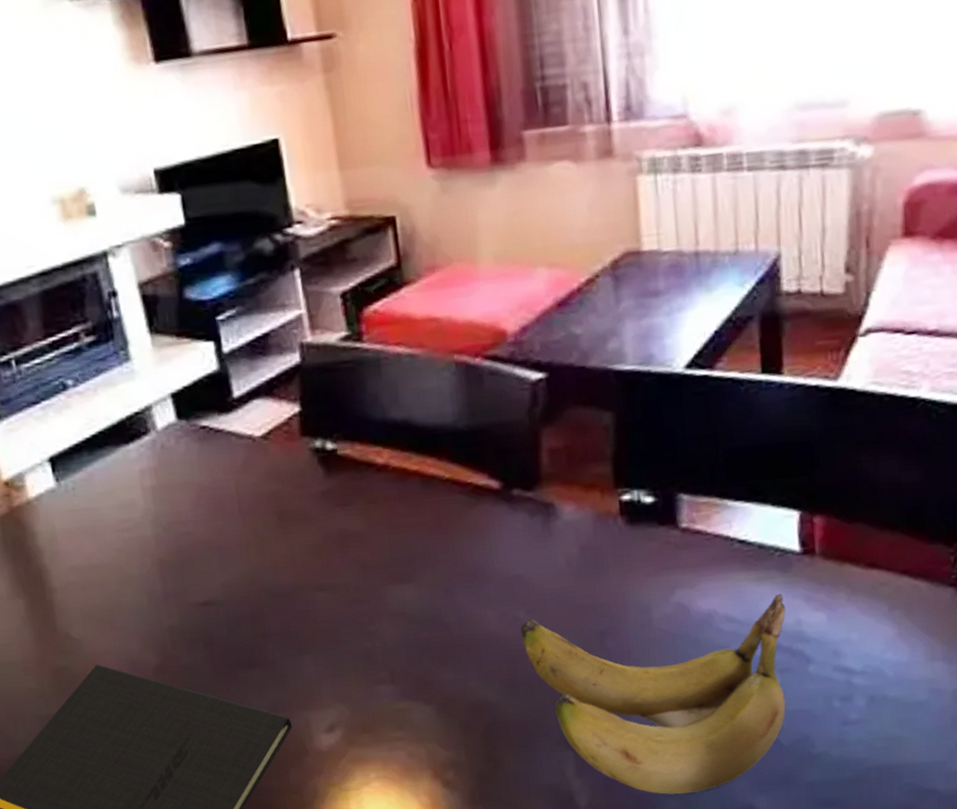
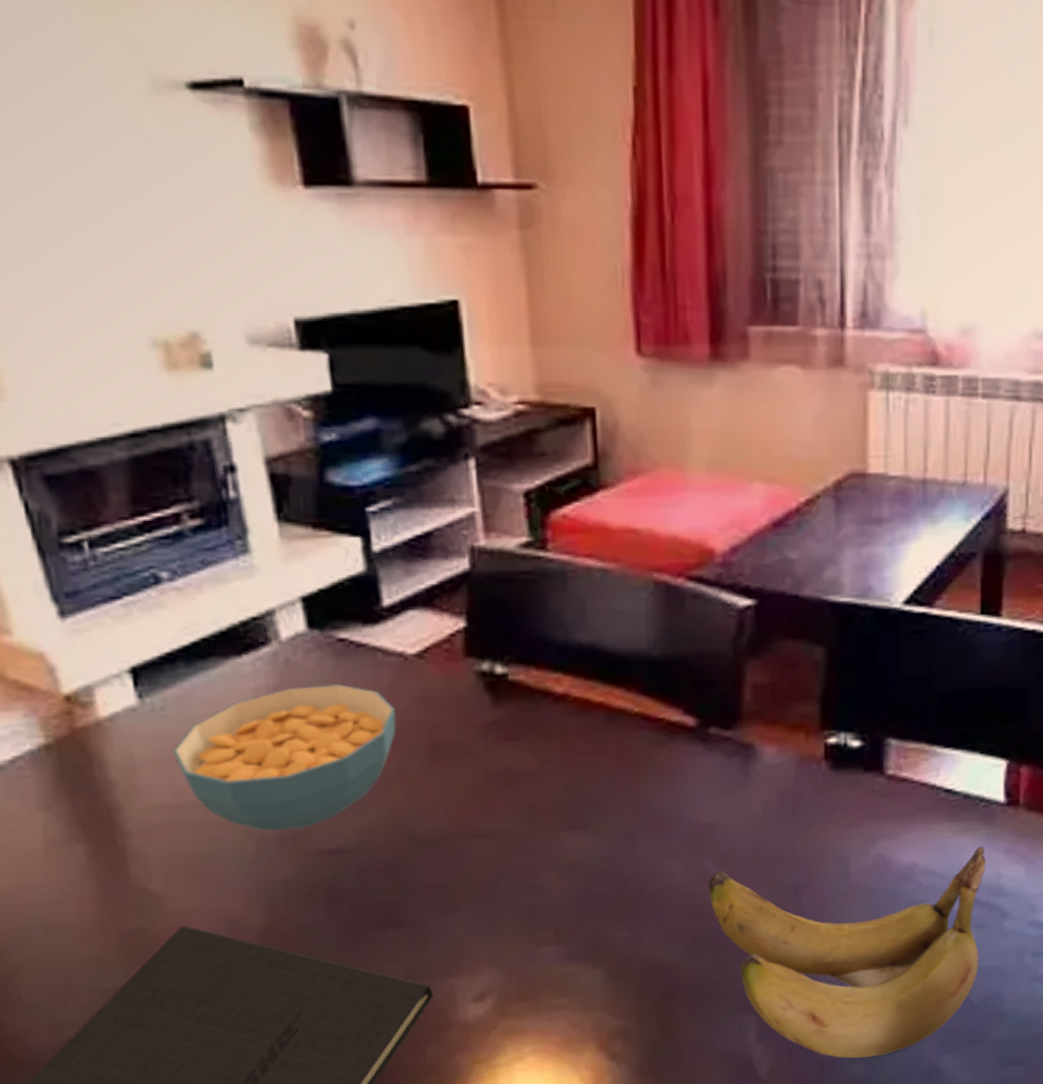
cereal bowl: none [82,463,250,587] -> present [172,683,396,831]

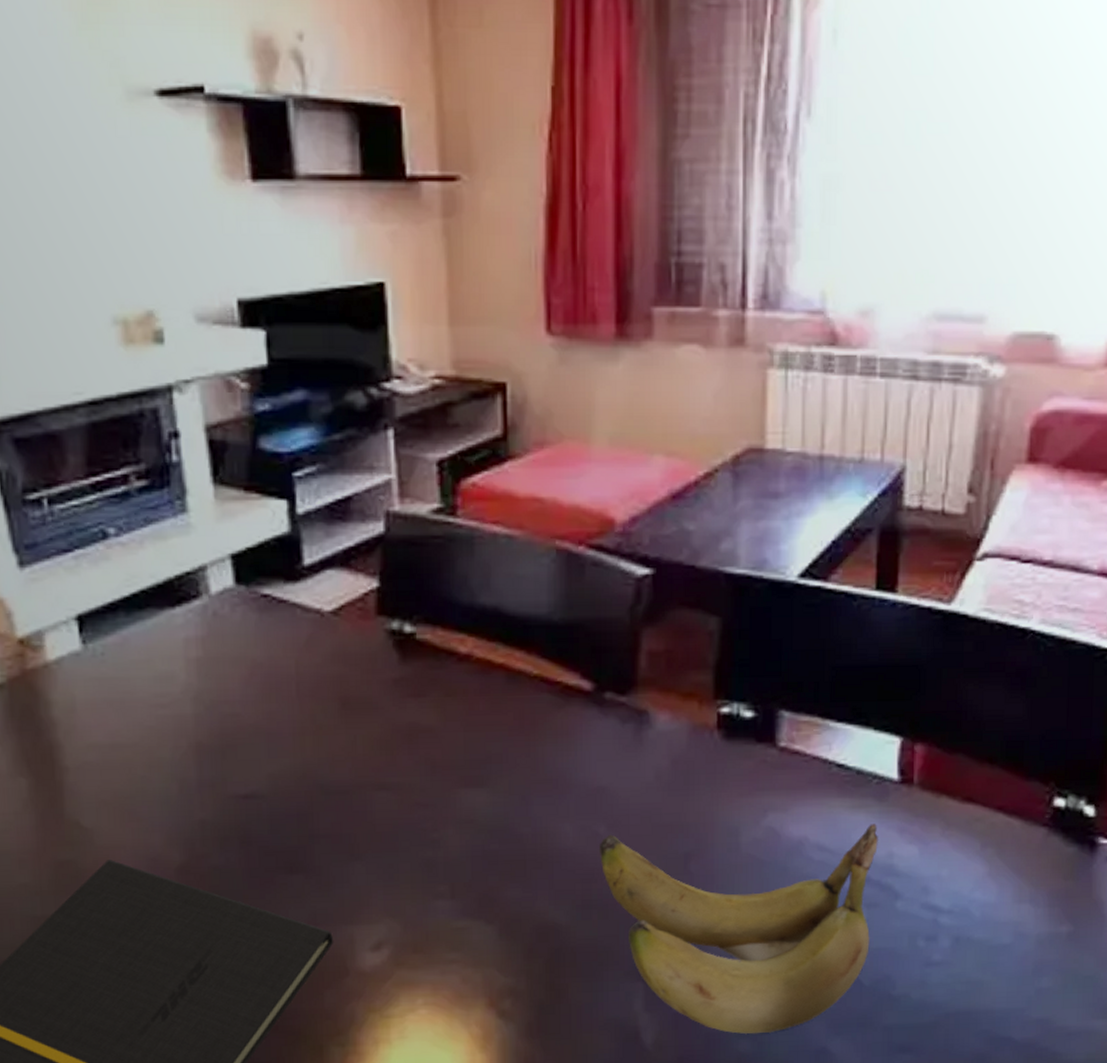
cereal bowl: present [172,683,396,831] -> none [109,636,311,774]

